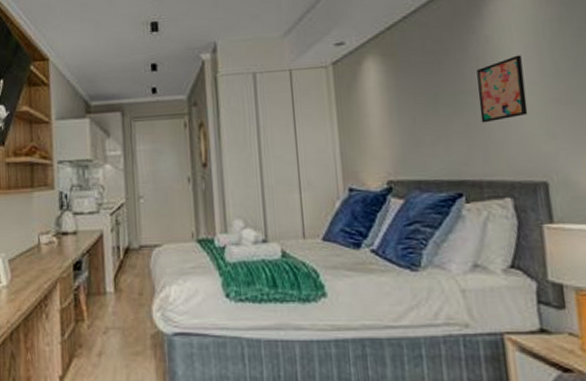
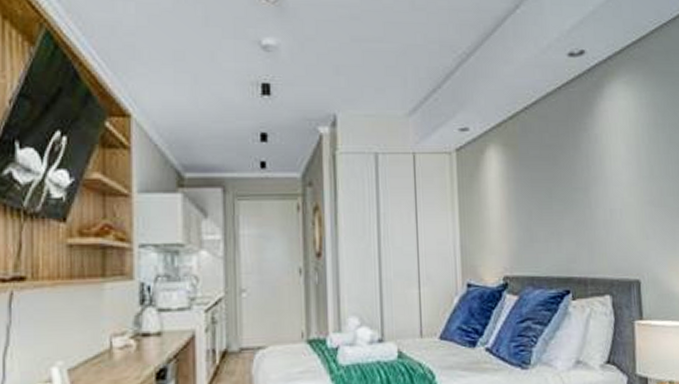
wall art: present [477,55,528,123] -> none [587,156,627,221]

